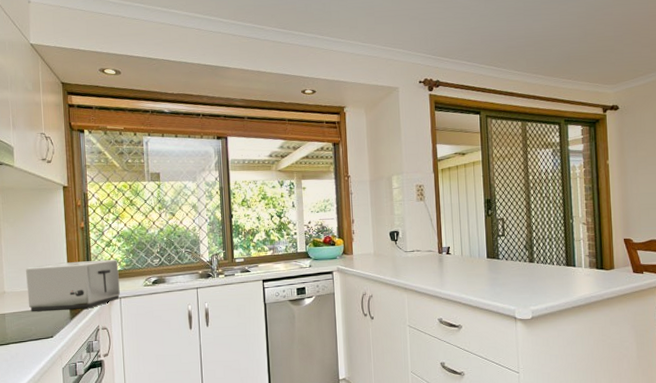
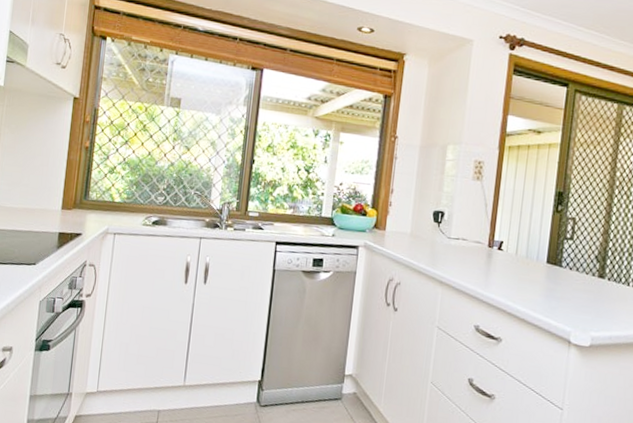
toaster: present [26,259,120,312] -> none [15,182,119,240]

